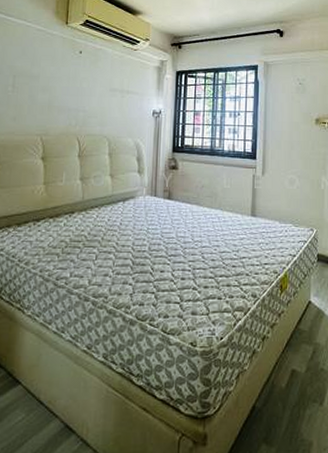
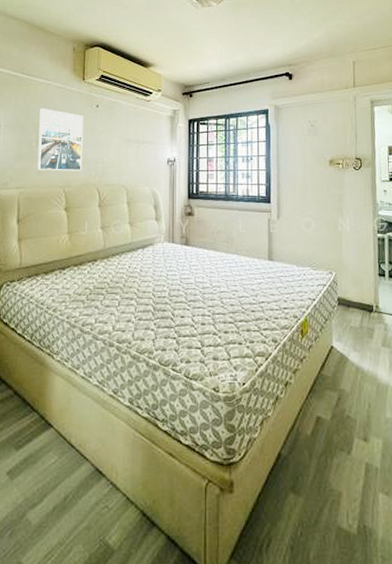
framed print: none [12,51,65,119] -> present [37,108,84,171]

